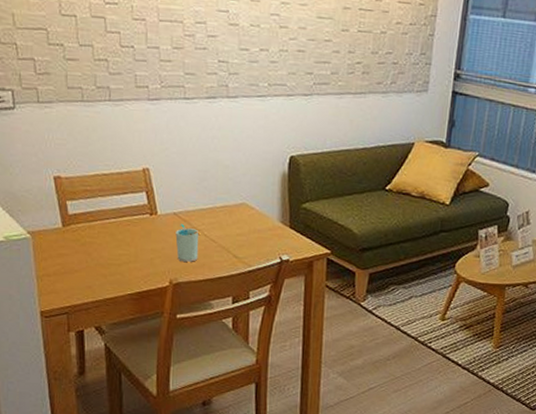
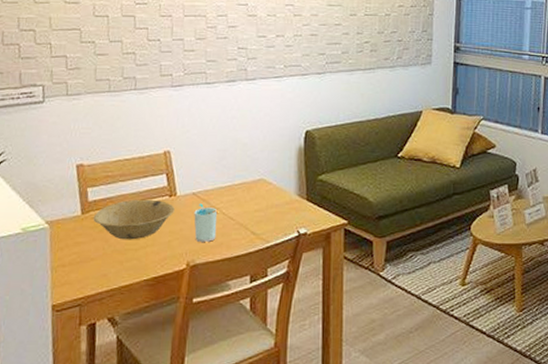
bowl: none [74,215,156,255] -> present [93,199,175,240]

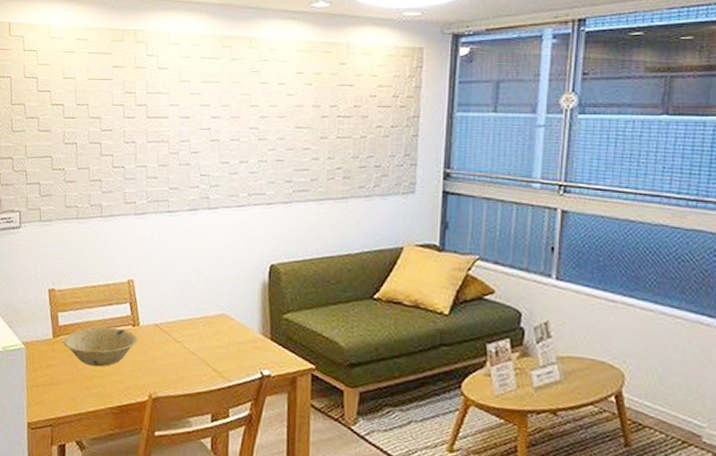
cup: present [194,204,218,243] -> none [156,335,179,376]

